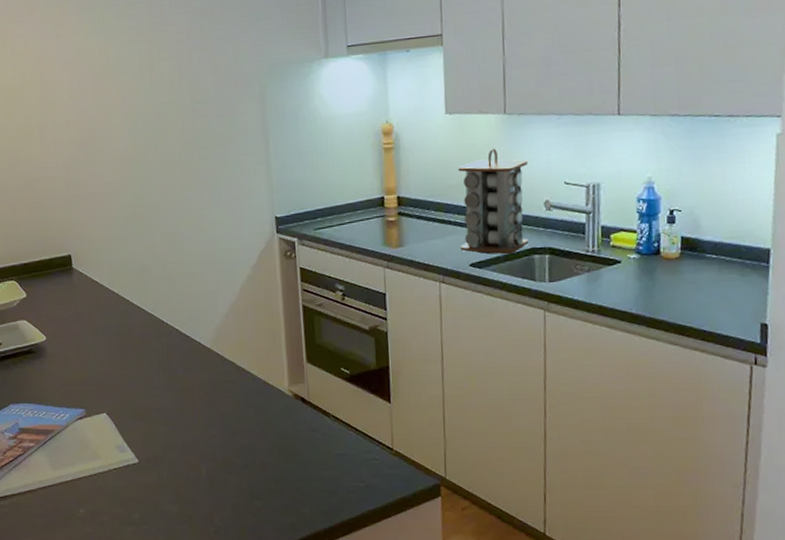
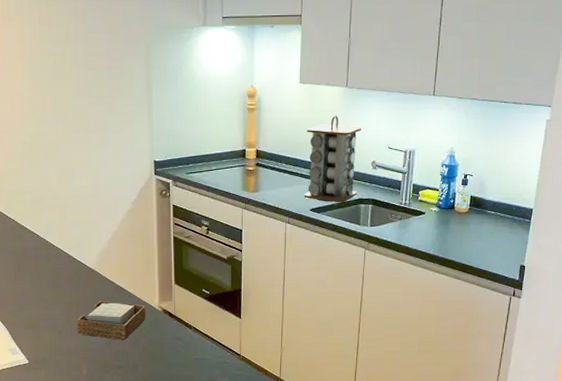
napkin holder: none [192,385,275,433] -> present [77,300,146,340]

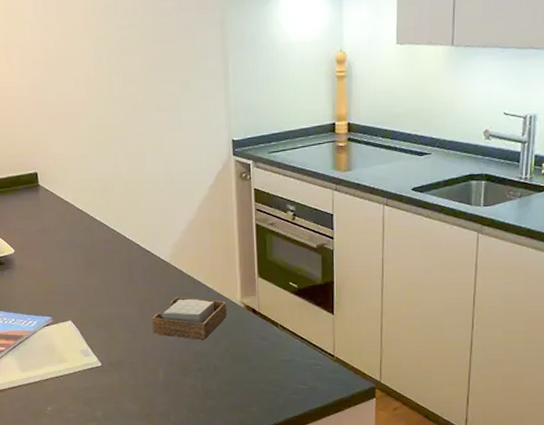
spice rack: present [303,115,361,203] -> none [404,78,471,180]

